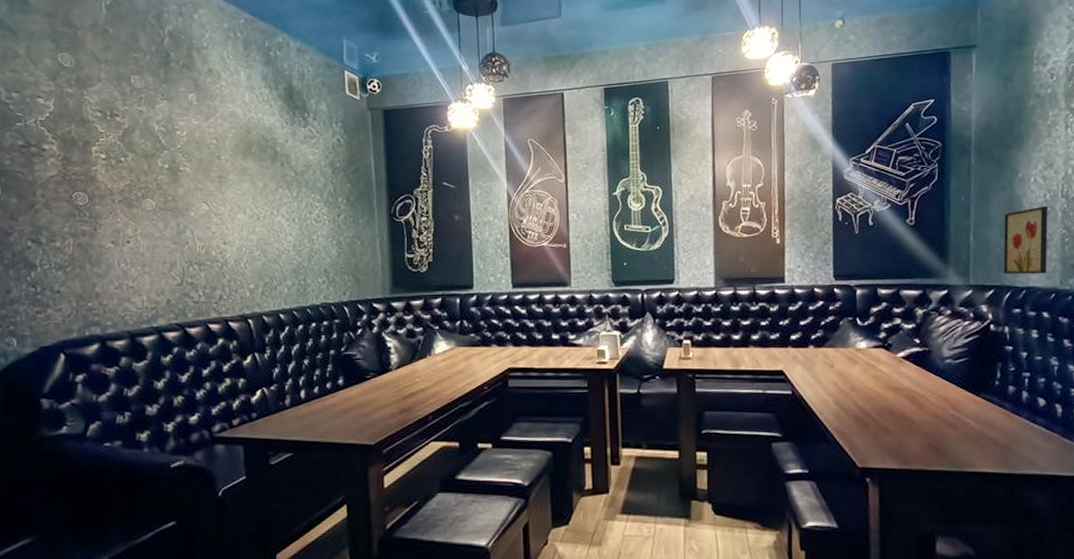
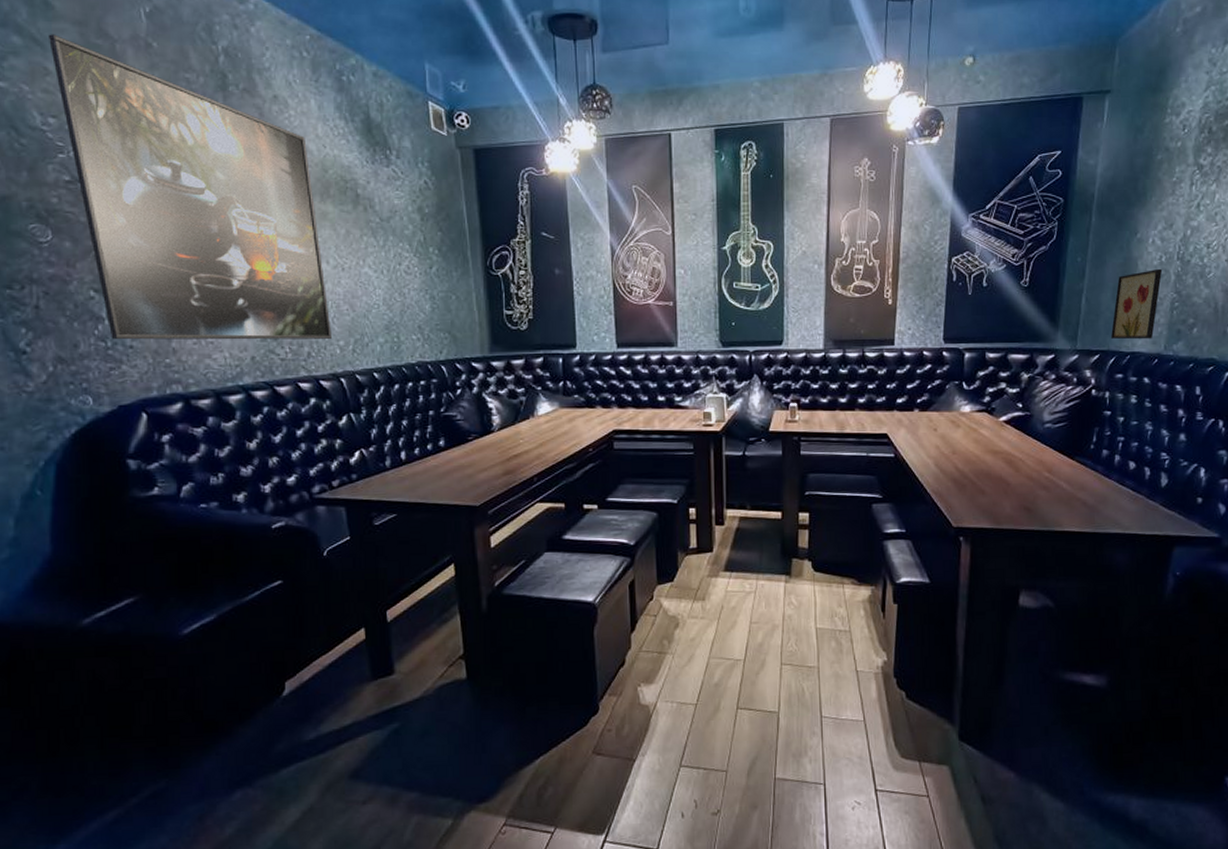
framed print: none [21,25,244,286] -> present [48,34,332,340]

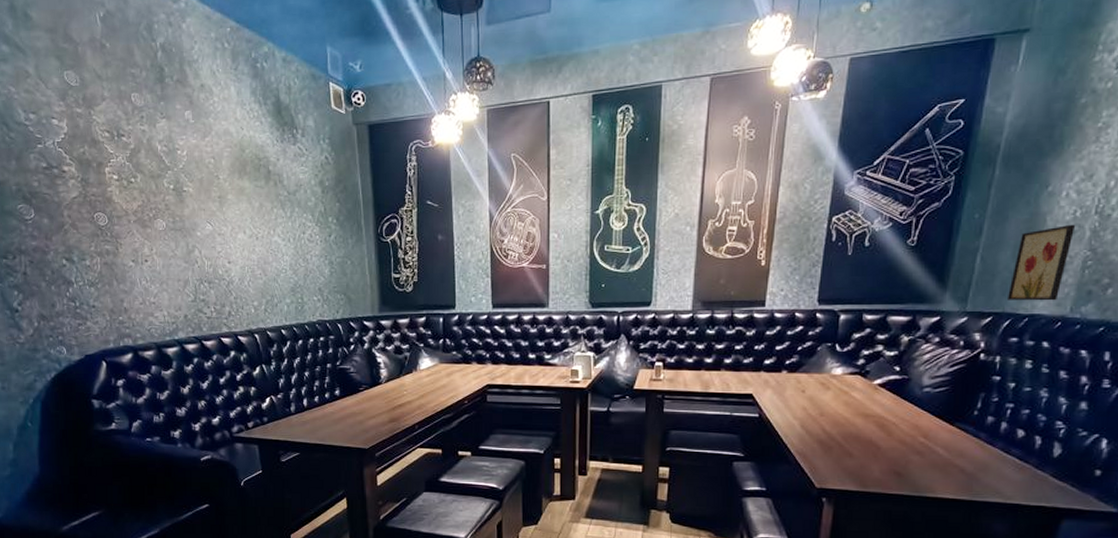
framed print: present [48,34,332,340] -> none [28,41,248,301]

